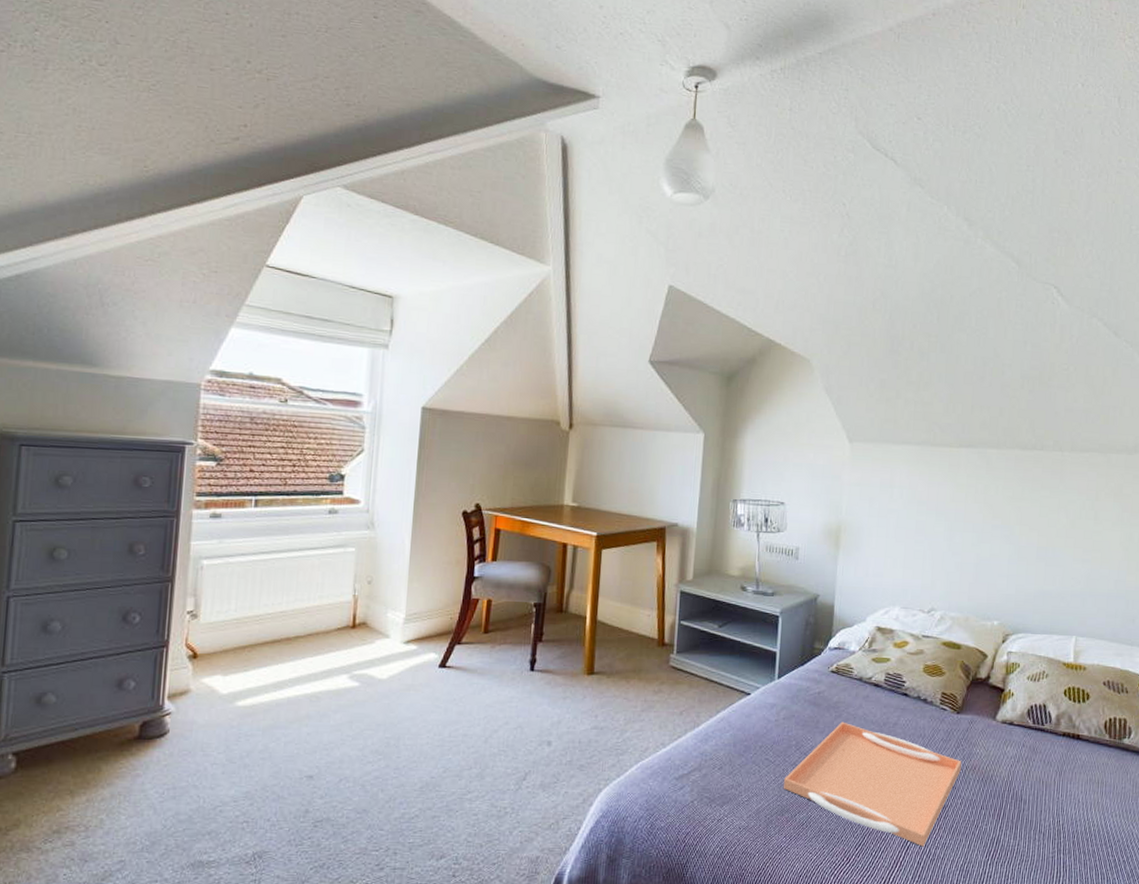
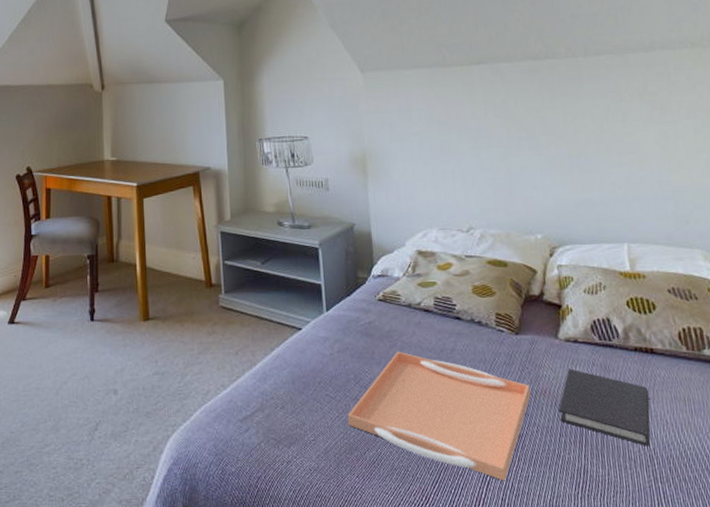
diary: none [984,748,1068,822] -> present [559,368,651,446]

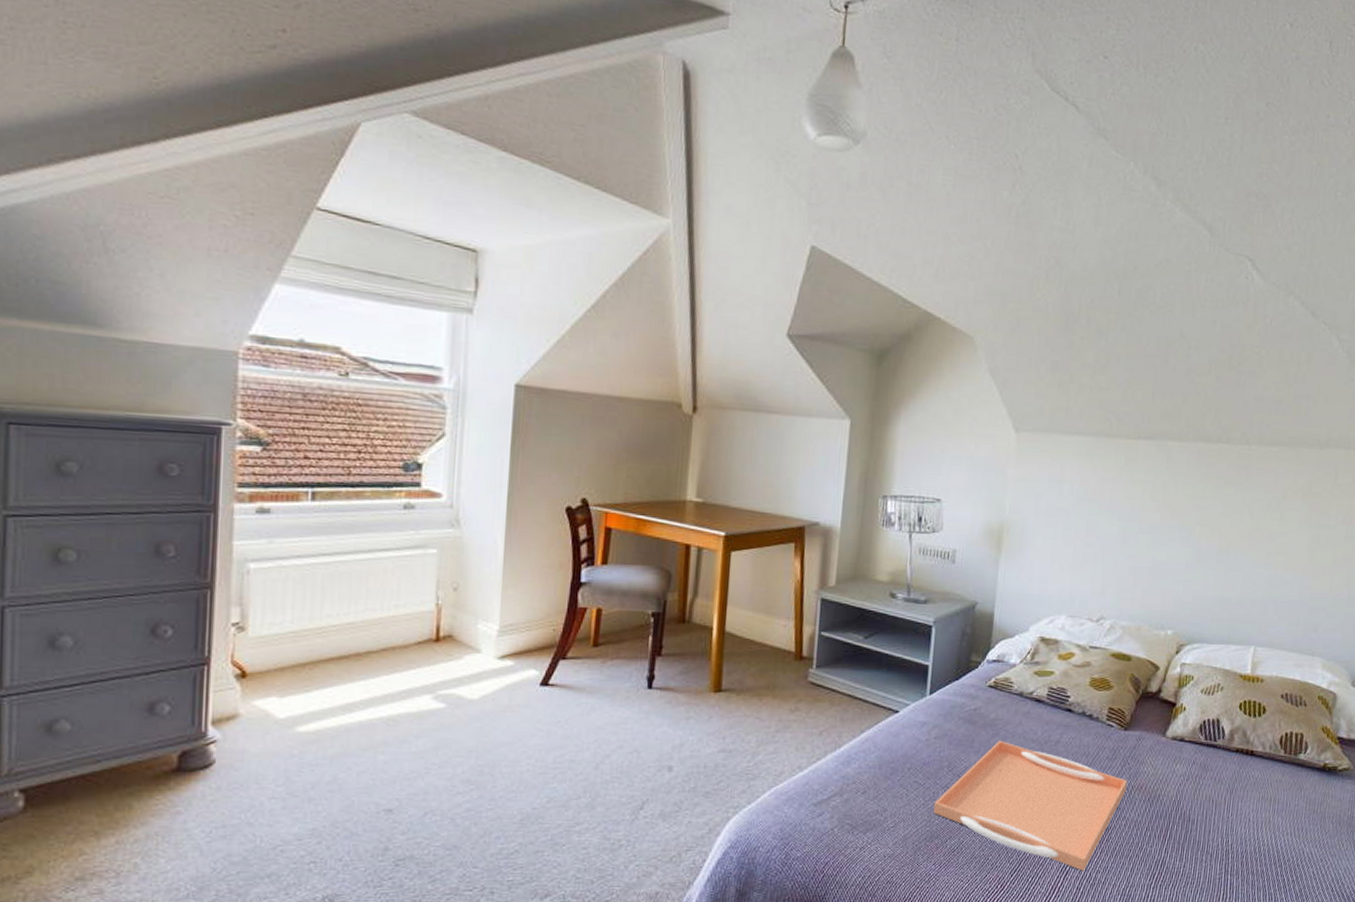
diary: present [559,368,651,446] -> none [1150,766,1240,842]

